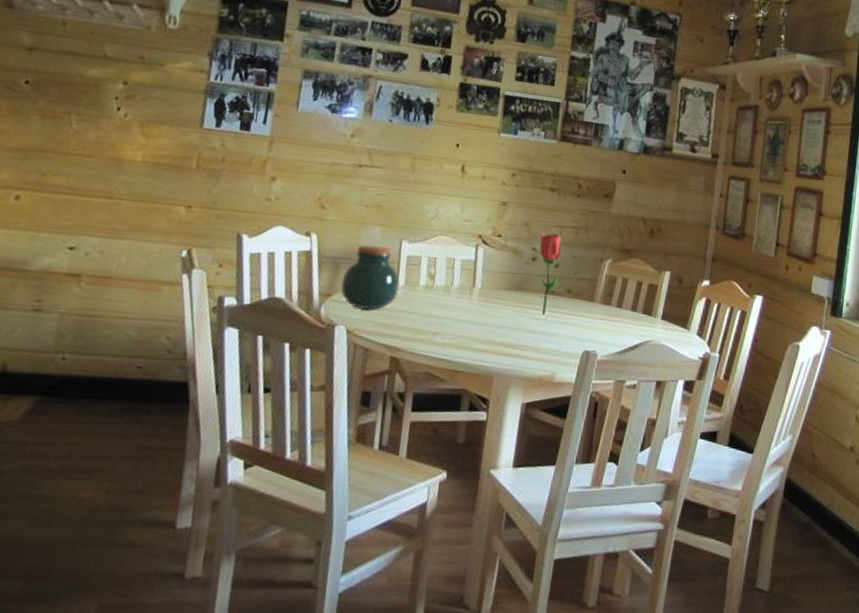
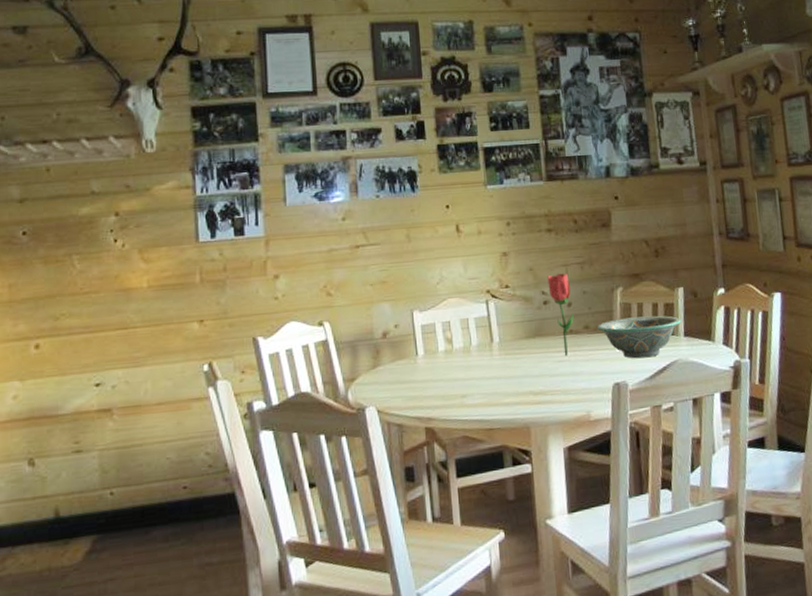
jar: present [340,245,400,310] -> none [362,321,420,387]
decorative bowl: none [578,289,662,333] -> present [596,315,682,359]

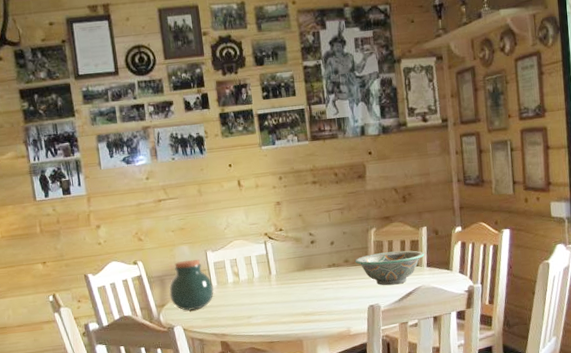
jar: none [362,321,420,387] -> present [169,259,214,311]
flower: present [547,273,574,356] -> none [313,218,336,285]

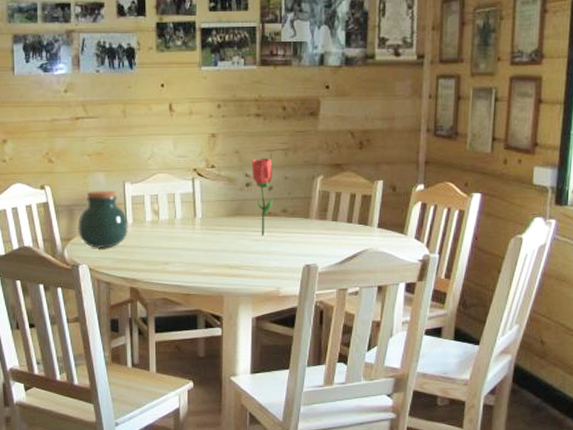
flower: none [313,218,336,285] -> present [252,158,273,236]
decorative bowl: present [354,250,425,286] -> none [294,205,377,244]

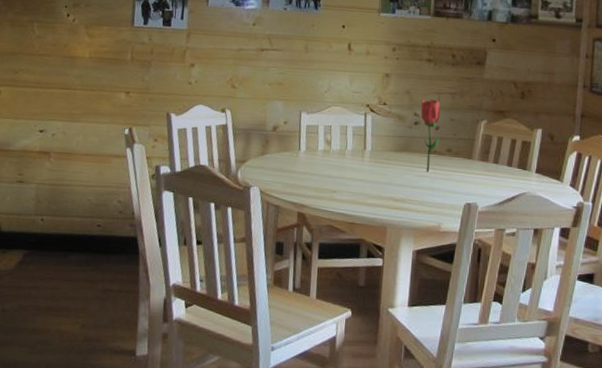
jar: present [77,190,128,248] -> none [252,117,301,173]

